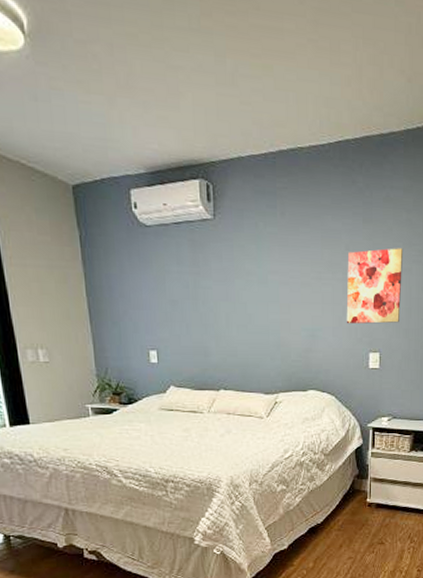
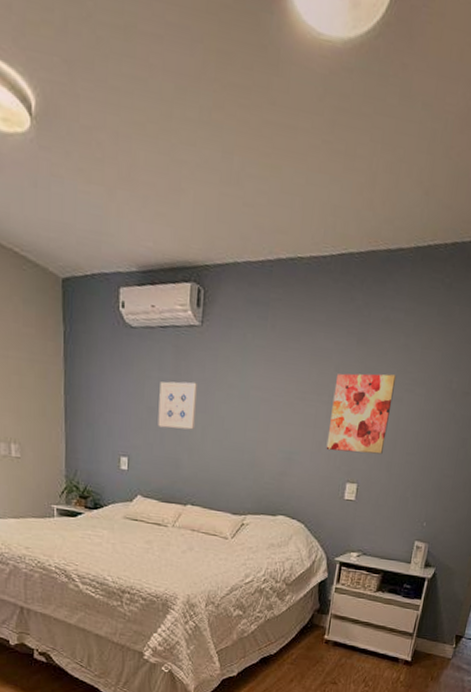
wall art: none [180,272,219,319] -> present [158,381,197,430]

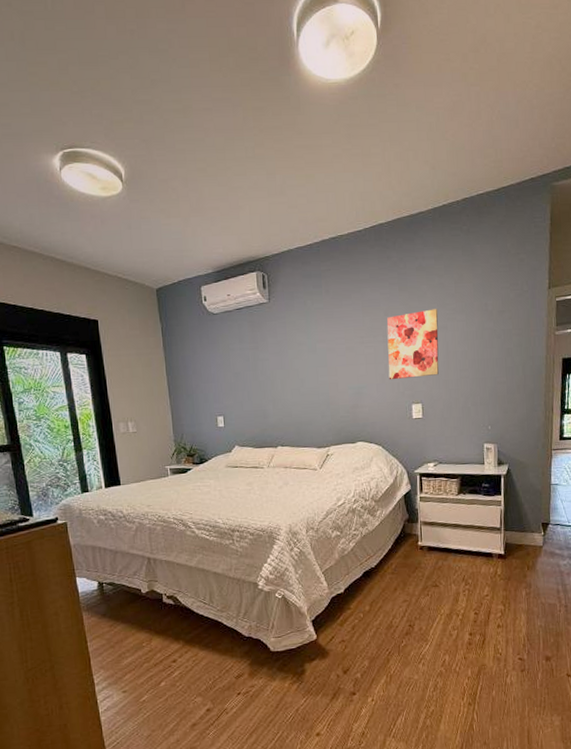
wall art: present [158,381,197,430] -> none [242,346,276,387]

